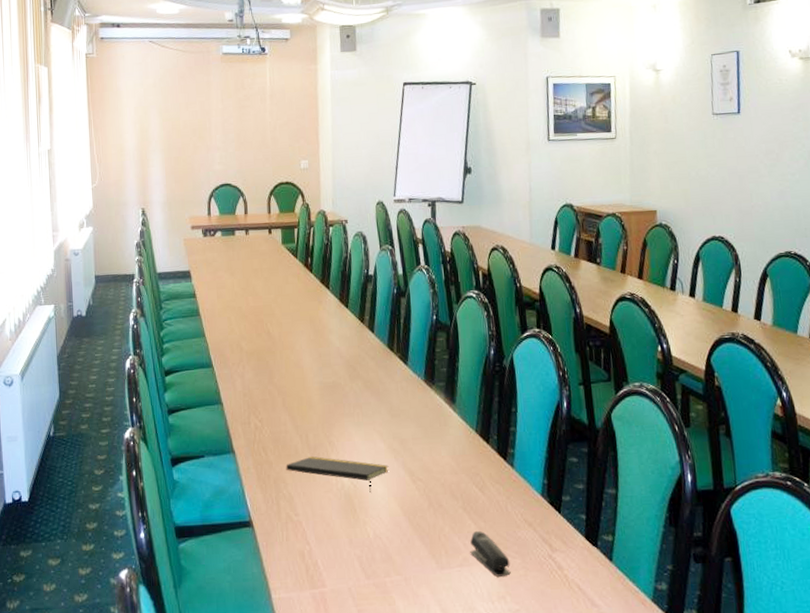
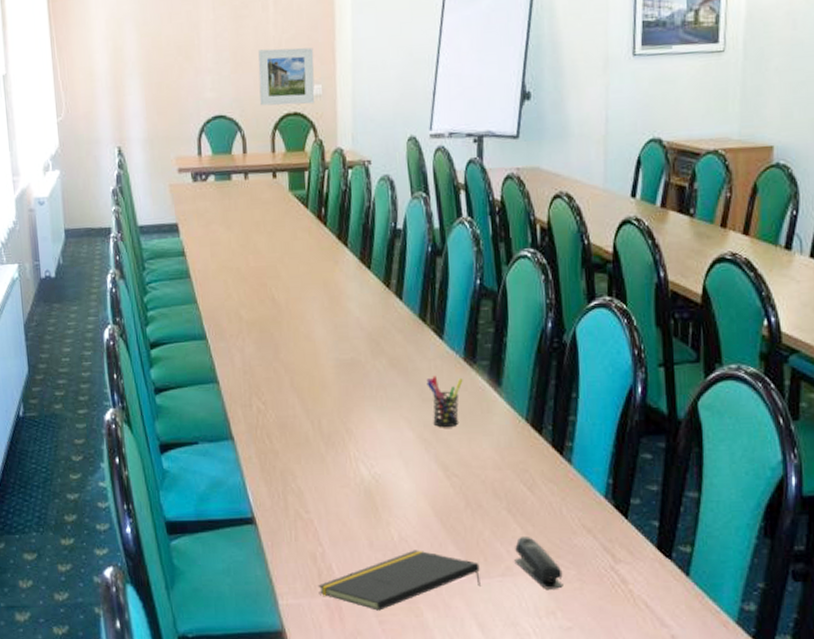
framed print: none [257,131,303,177] -> present [258,47,315,106]
notepad: present [286,456,389,492] -> none [294,446,418,489]
notepad: none [306,545,443,601] -> present [318,550,481,611]
pen holder: none [394,395,424,439] -> present [426,375,463,428]

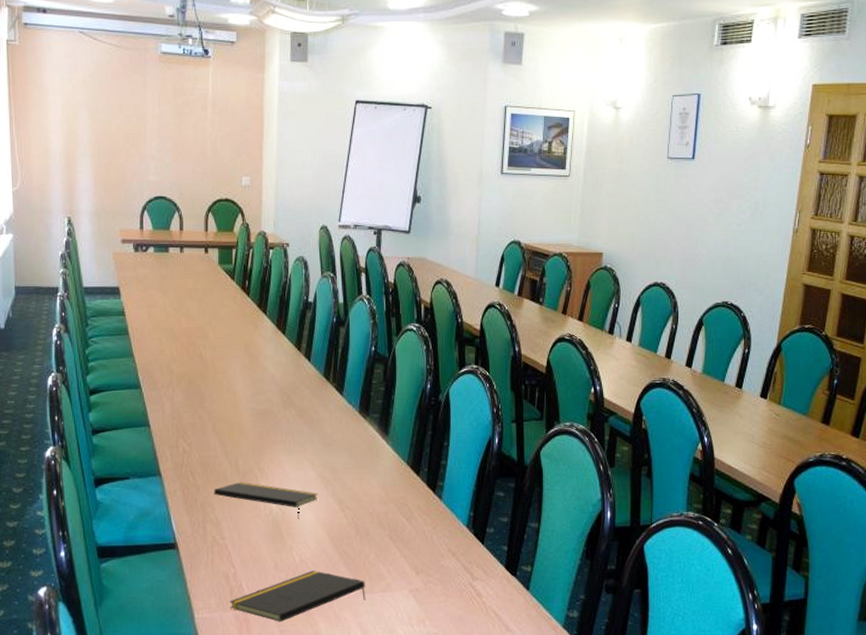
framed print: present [258,47,315,106] -> none [196,143,245,193]
notepad: none [294,446,418,489] -> present [213,482,318,519]
pen holder: present [426,375,463,428] -> none [328,425,358,469]
stapler: present [514,535,563,589] -> none [393,558,432,602]

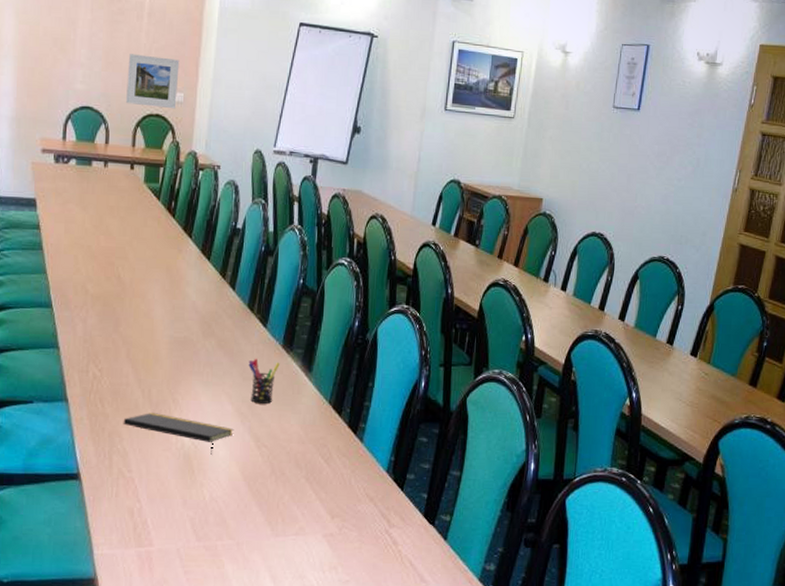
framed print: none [196,143,245,193] -> present [126,54,180,109]
notepad: present [229,570,365,622] -> none [132,509,277,562]
pen holder: none [328,425,358,469] -> present [248,358,280,405]

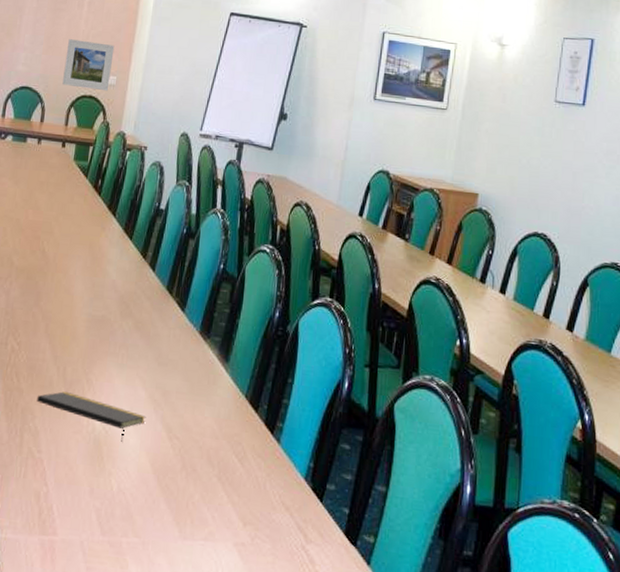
pen holder: present [248,358,280,405] -> none [164,343,196,393]

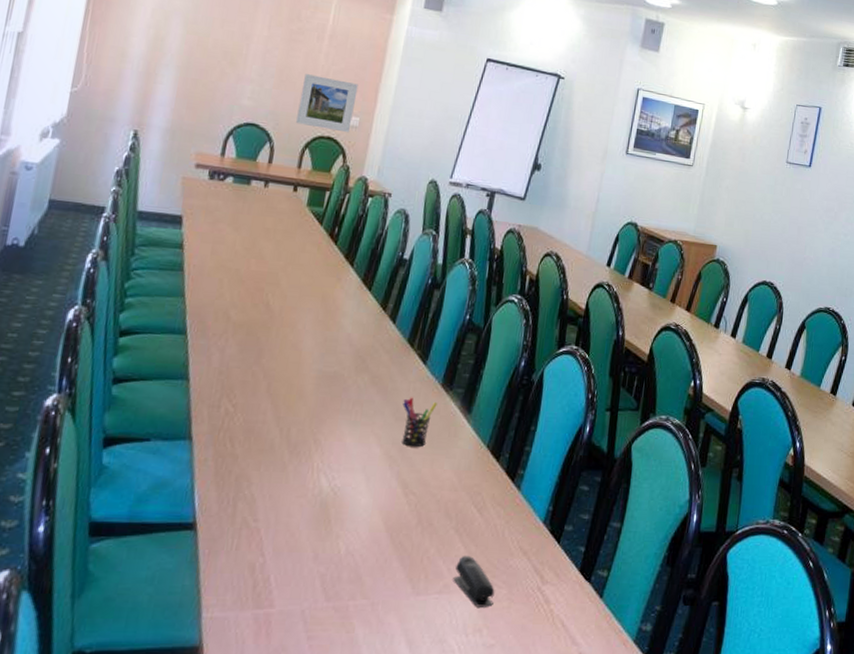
notepad: present [36,391,146,442] -> none [254,454,381,502]
pen holder: none [164,343,196,393] -> present [402,397,437,448]
stapler: none [217,504,259,560] -> present [453,555,495,607]

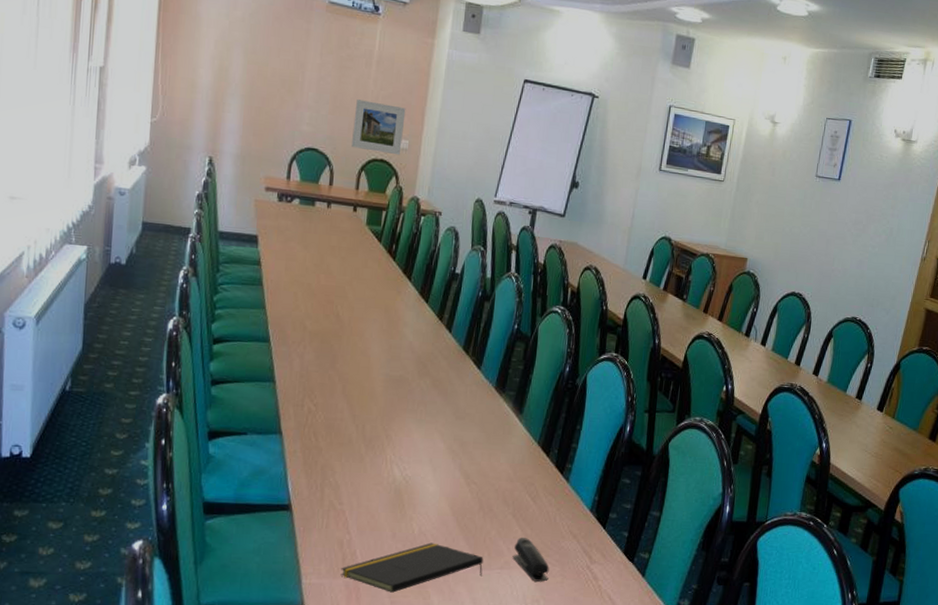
notepad: none [249,564,420,626] -> present [340,542,484,593]
pen holder: present [402,397,437,448] -> none [461,398,492,443]

